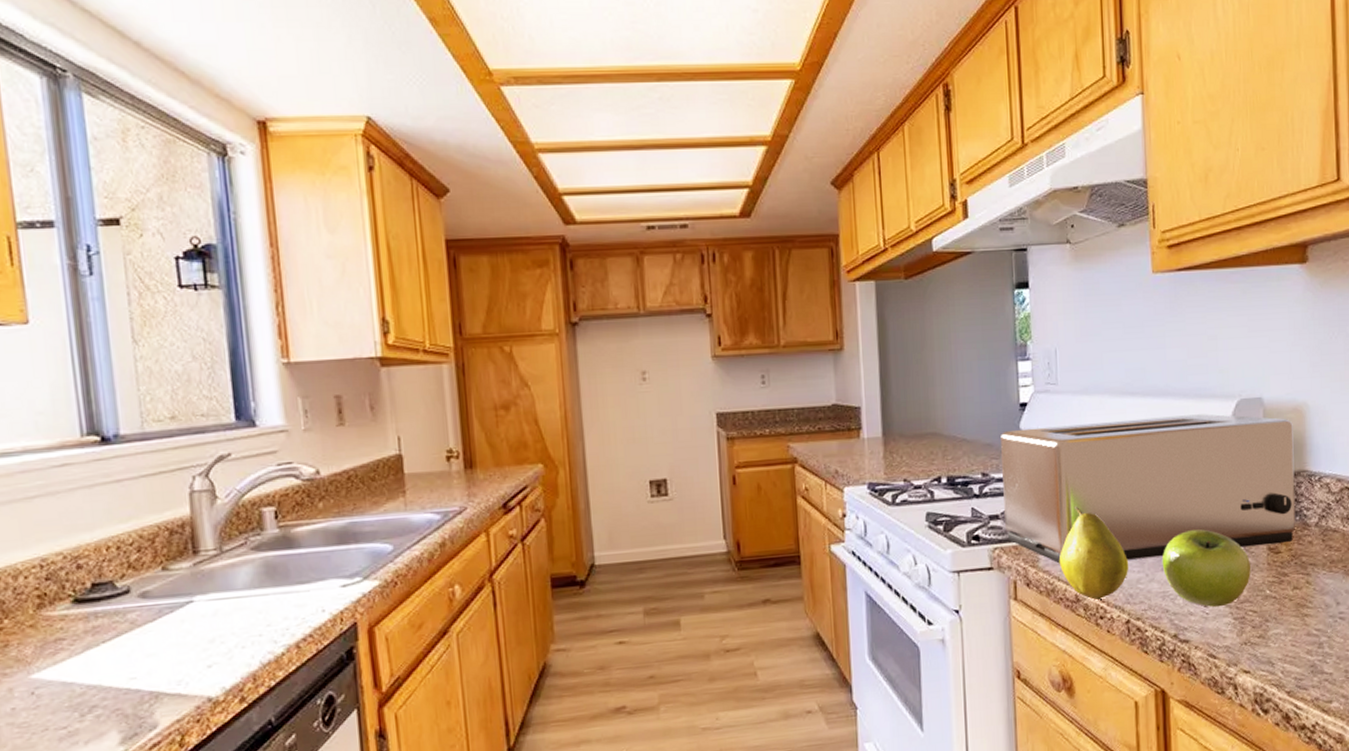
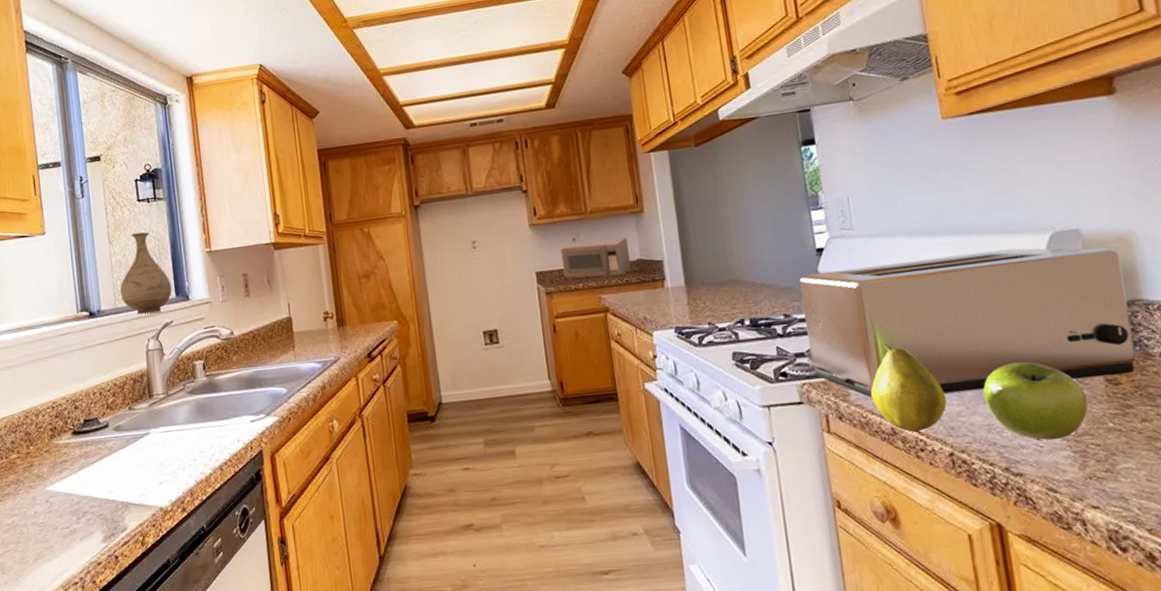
vase: none [149,330,230,444] -> present [119,232,172,315]
microwave: none [746,378,825,424] -> present [560,237,631,279]

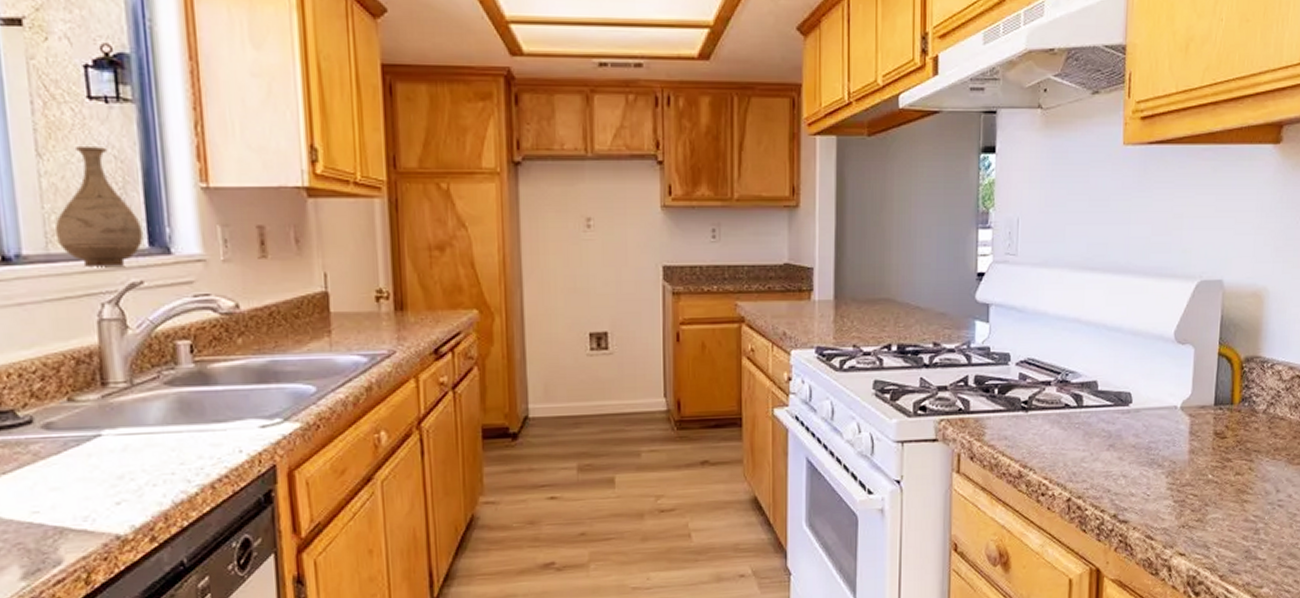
microwave: present [560,237,631,279] -> none [696,233,776,282]
toaster: present [799,248,1136,398] -> none [953,294,1251,439]
fruit: present [870,342,947,433] -> none [1004,381,1074,477]
fruit: present [983,362,1088,440] -> none [1107,411,1195,489]

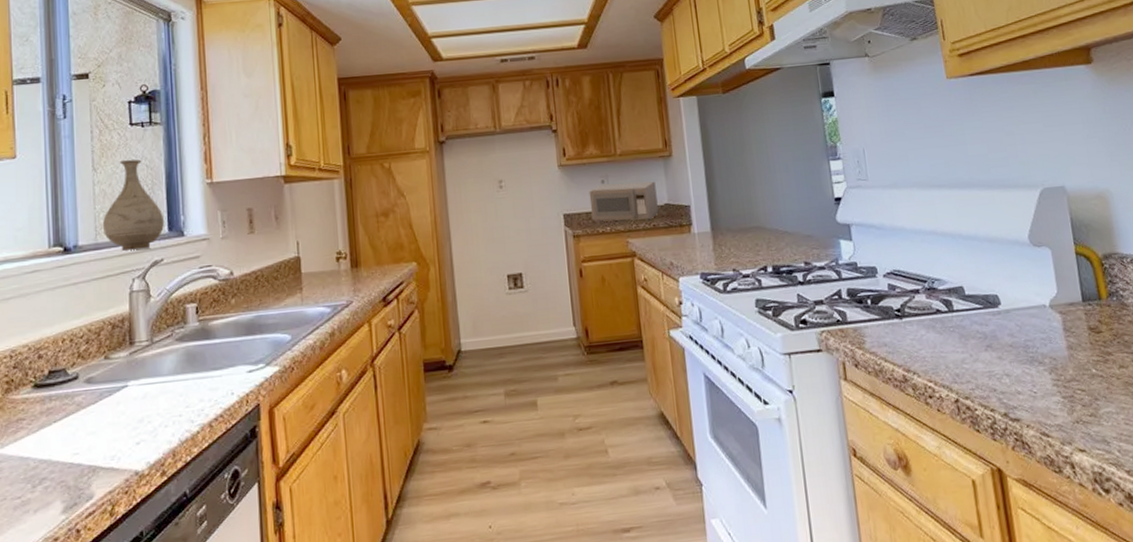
microwave: none [696,233,776,282] -> present [589,181,659,222]

